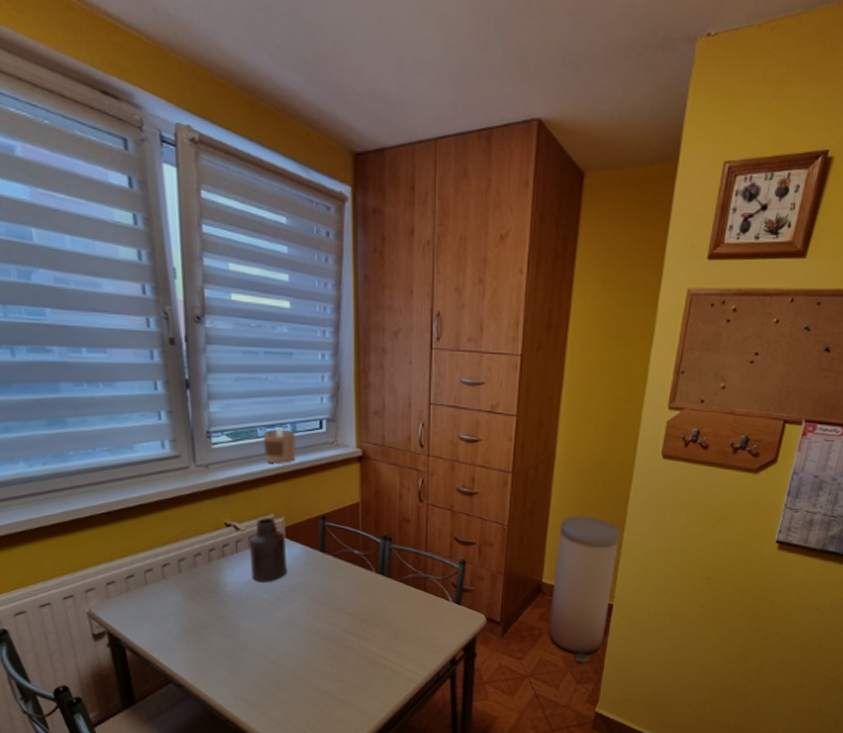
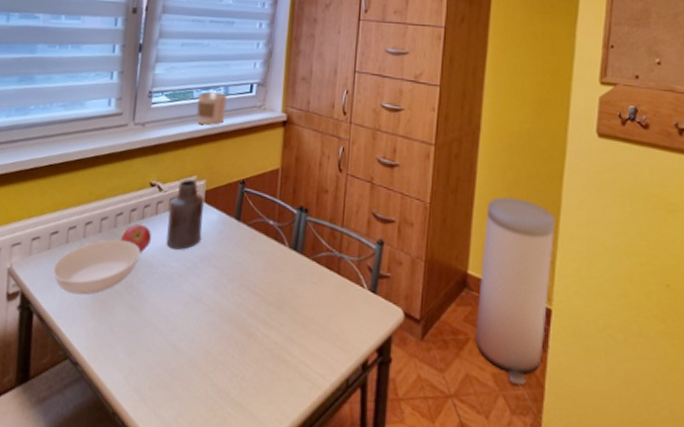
bowl: none [136,577,226,629] -> present [52,239,140,295]
fruit: none [203,563,236,588] -> present [120,224,152,253]

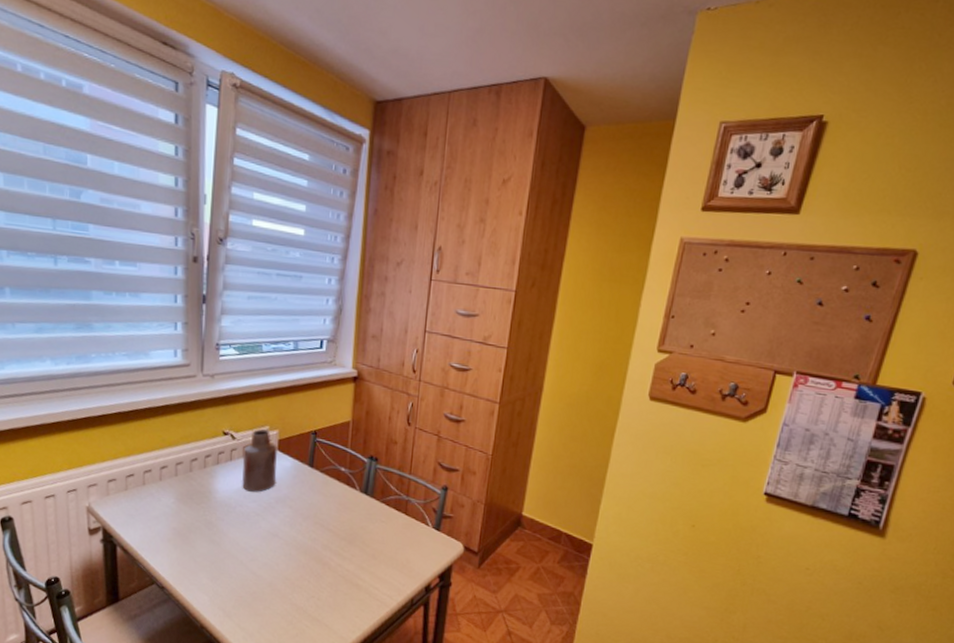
bowl: present [52,239,140,295] -> none [132,482,217,531]
fruit: present [120,224,152,253] -> none [196,469,228,495]
candle: present [196,90,227,126] -> none [266,344,297,380]
pedal bin: present [474,196,556,386] -> none [525,450,604,604]

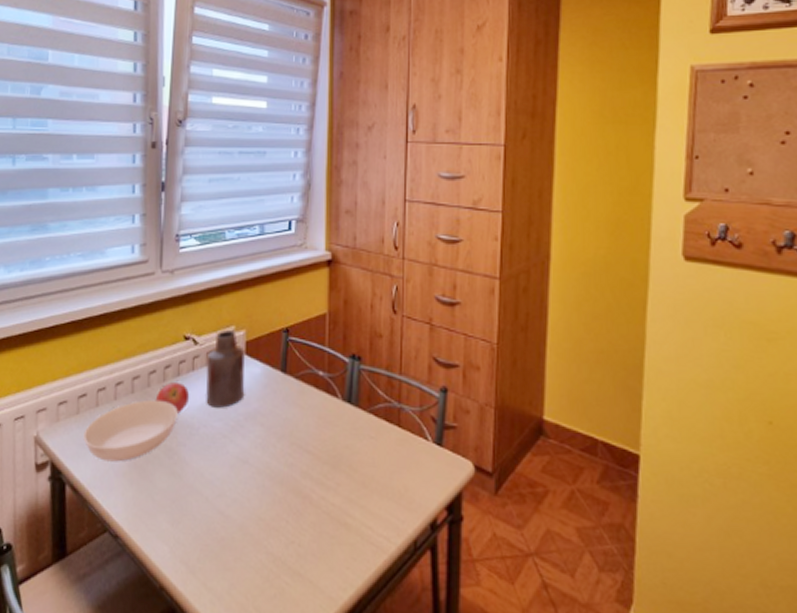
bowl: none [132,482,217,531] -> present [83,399,178,462]
fruit: none [196,469,228,495] -> present [155,383,190,414]

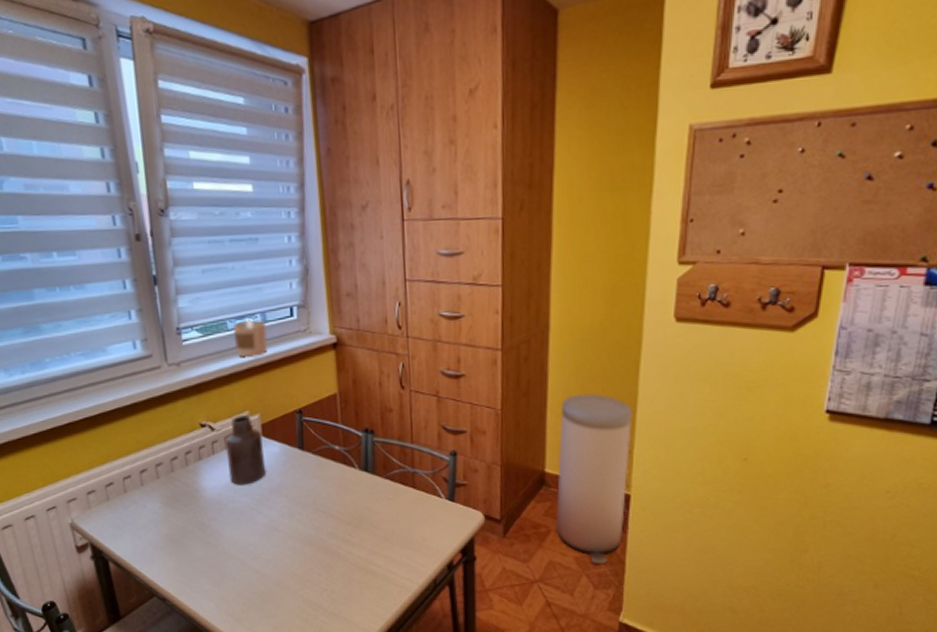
bowl: present [83,399,178,462] -> none [117,482,205,539]
fruit: present [155,383,190,414] -> none [181,466,215,493]
candle: none [229,229,263,270] -> present [233,318,268,358]
pedal bin: none [554,332,641,540] -> present [555,393,633,565]

